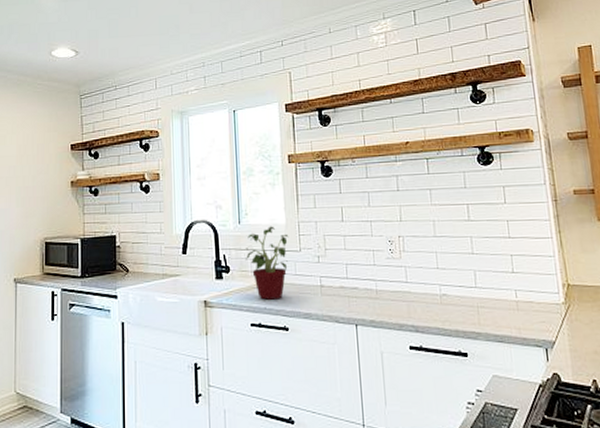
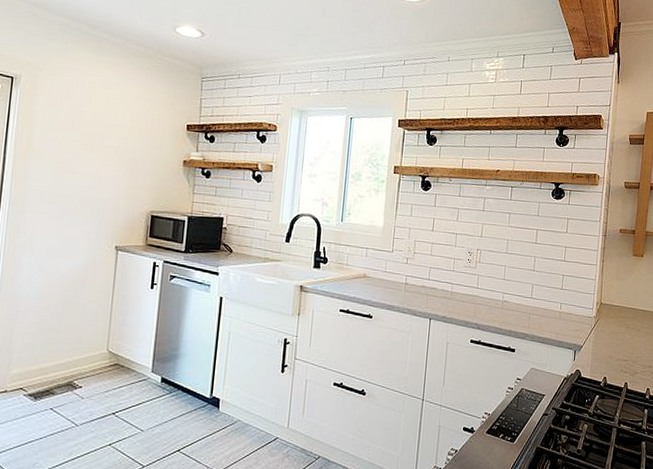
potted plant: present [245,226,289,300] -> none [343,227,385,291]

